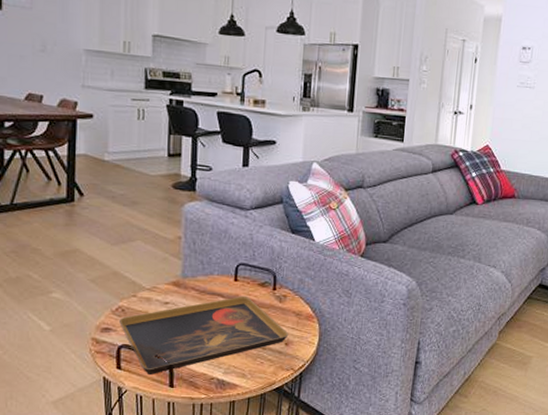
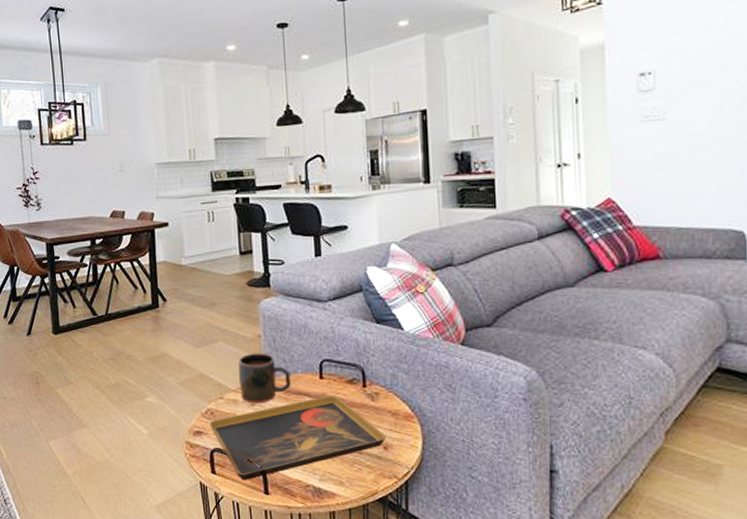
mug: none [154,254,207,302] -> present [238,353,291,404]

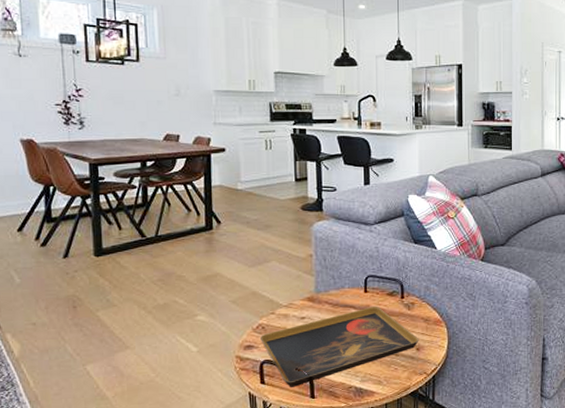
mug: present [238,353,291,404] -> none [289,271,339,317]

